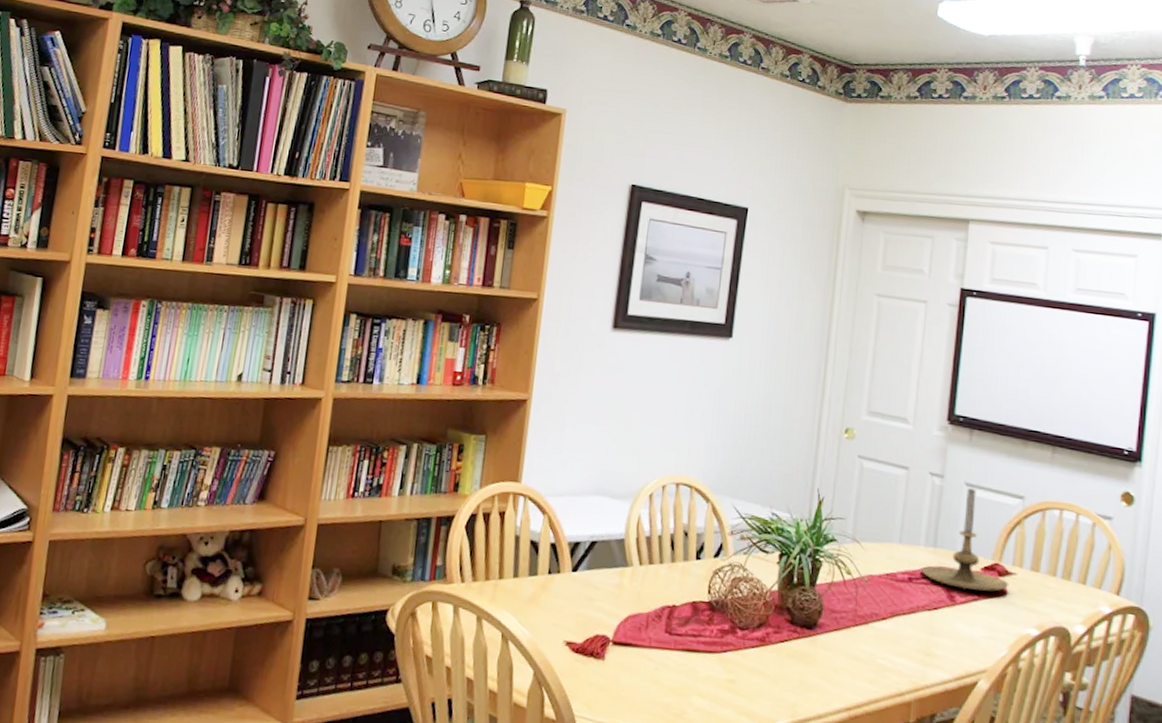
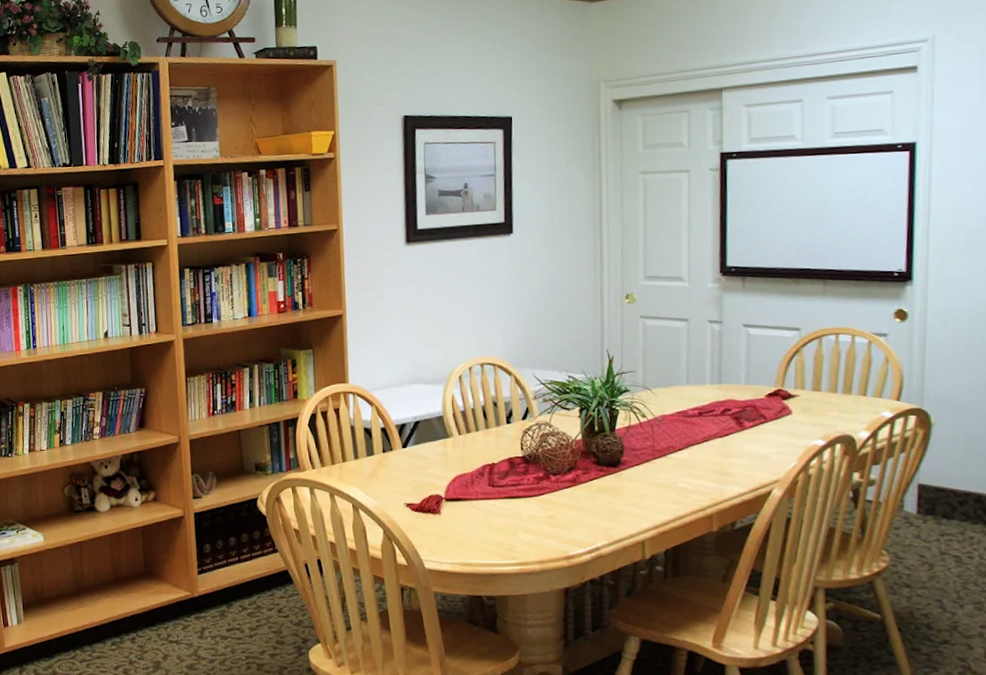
candle holder: present [921,487,1010,592] -> none [709,327,793,415]

